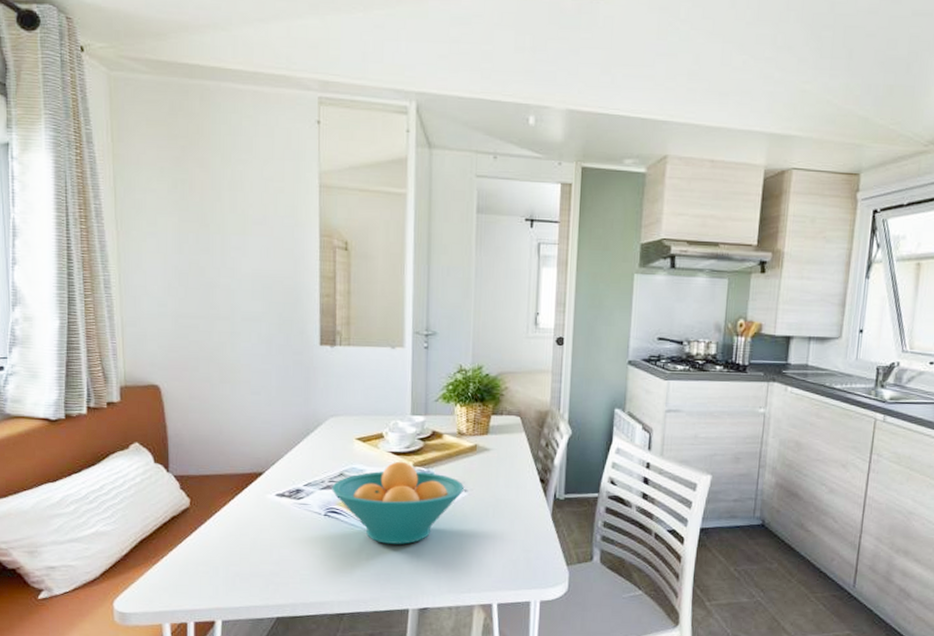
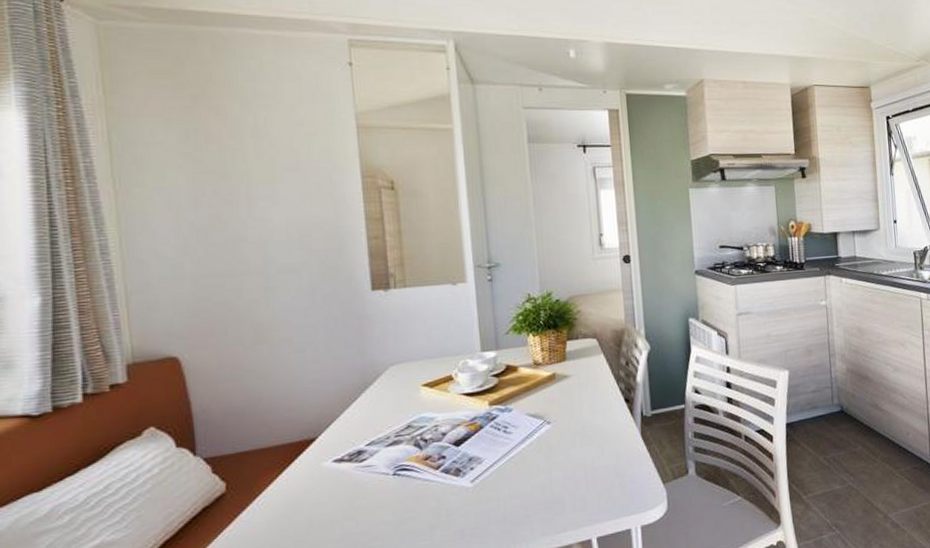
fruit bowl: present [332,461,464,544] -> none [399,401,547,495]

